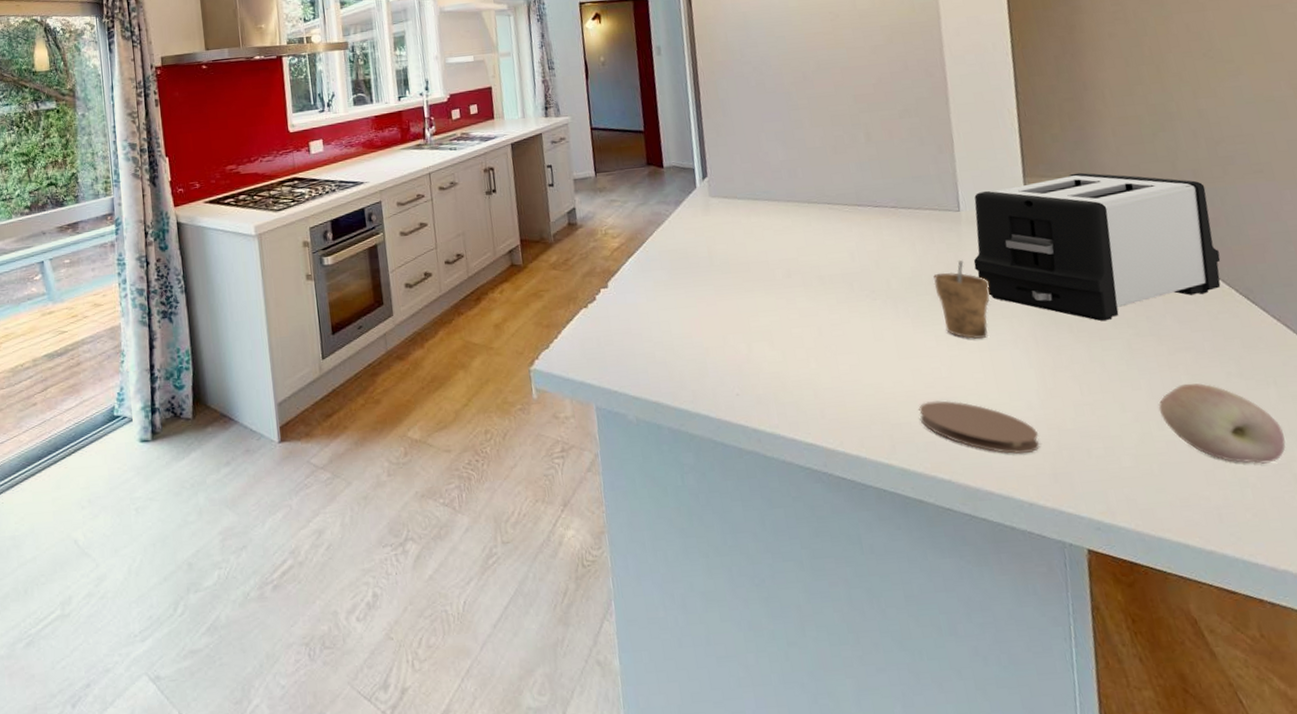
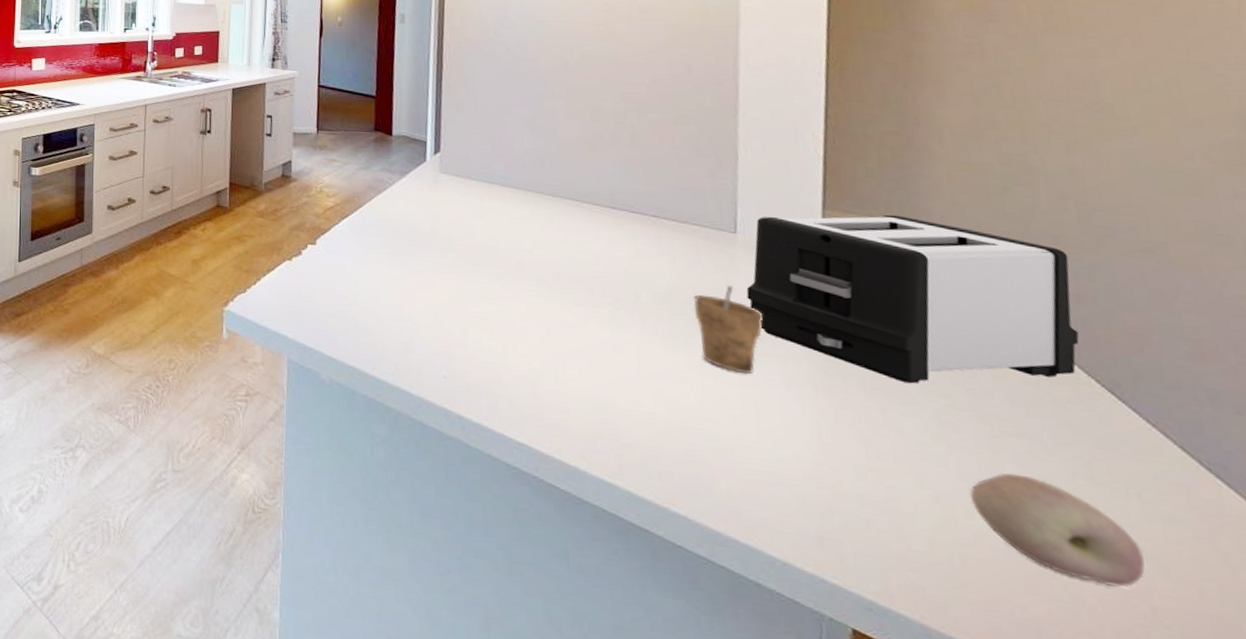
coaster: present [919,400,1040,454] -> none [656,427,806,509]

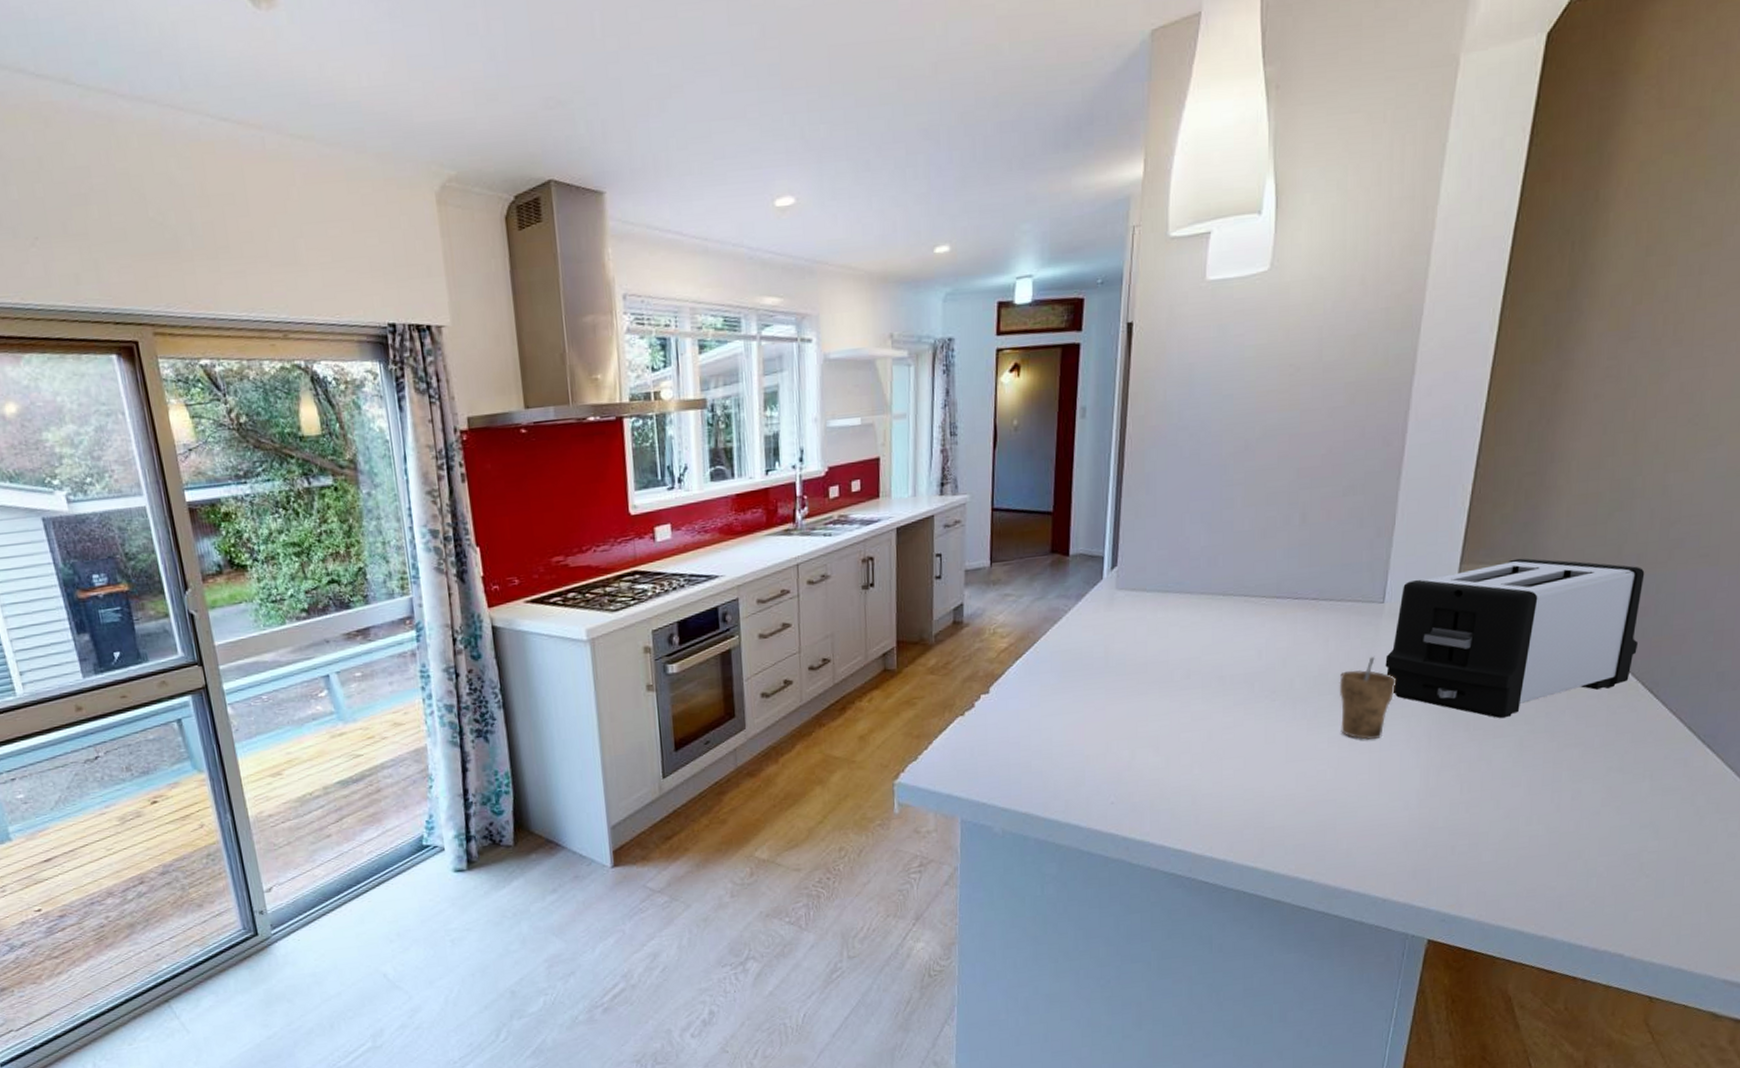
fruit: present [969,473,1145,587] -> none [1531,778,1644,855]

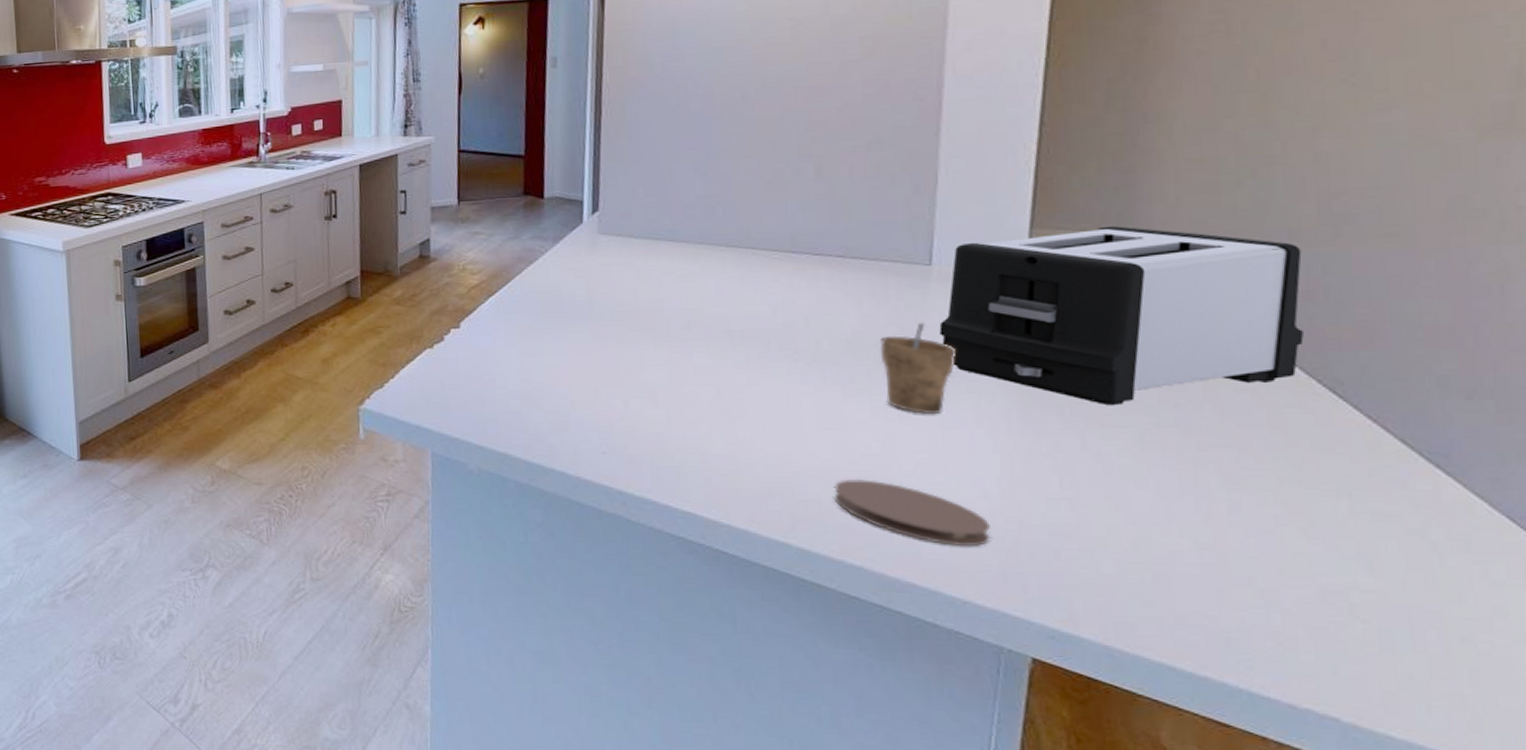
coaster: none [1294,802,1409,854] -> present [833,479,992,547]

